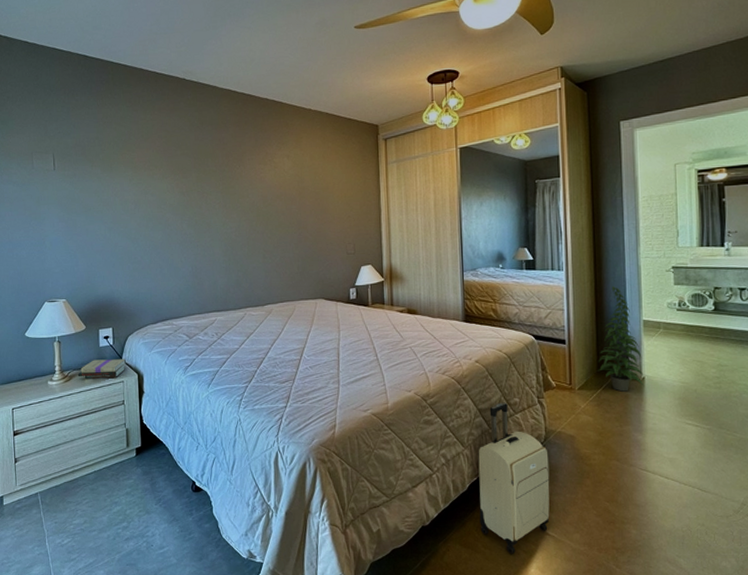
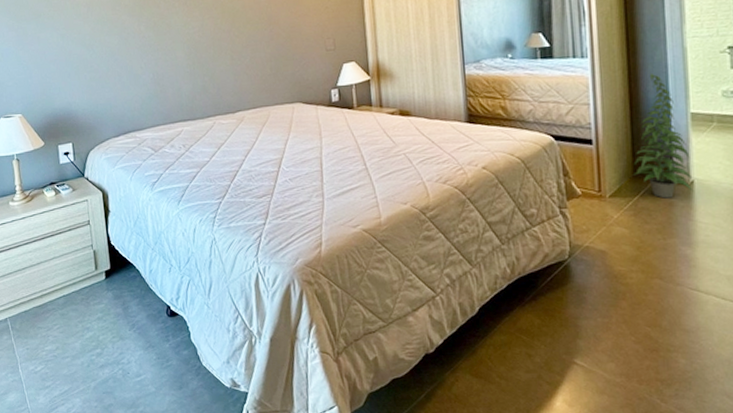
books: present [77,359,126,379] -> none [39,176,89,199]
suitcase: present [478,402,550,554] -> none [489,214,578,385]

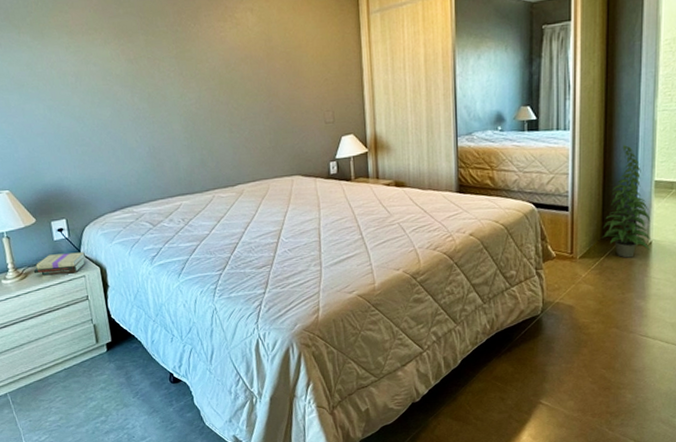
books: none [39,176,89,199] -> present [33,252,85,276]

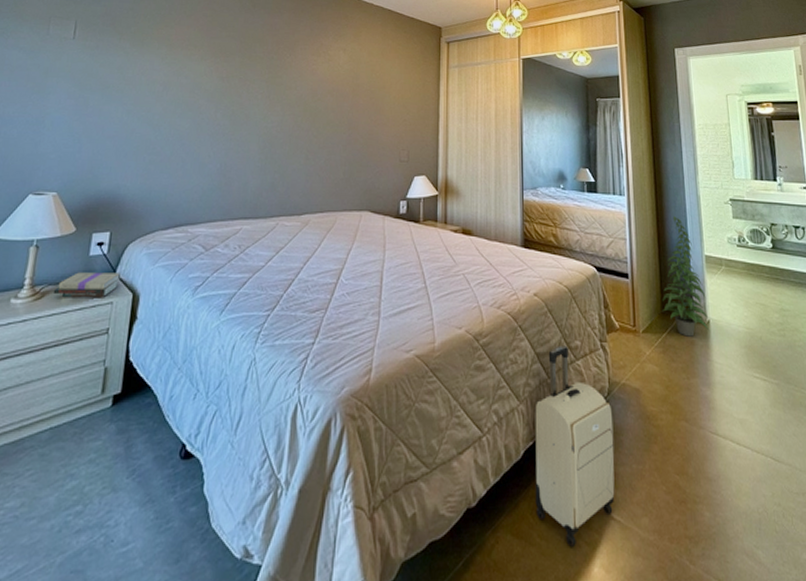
suitcase: none [471,275,545,424] -> present [535,345,615,547]

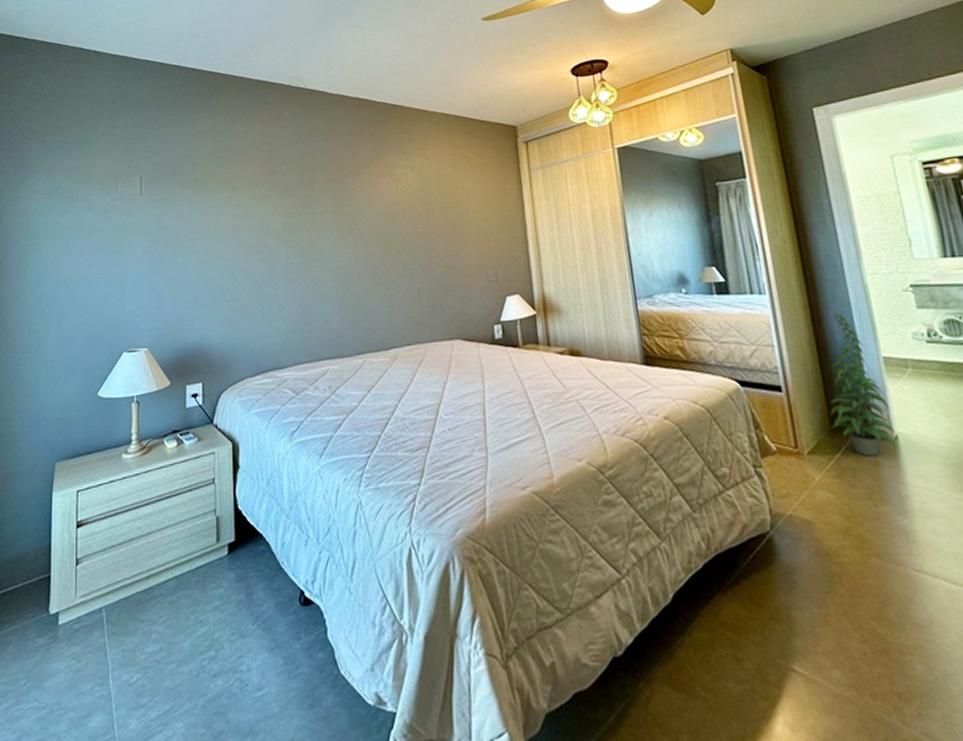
books: present [53,272,120,298] -> none [158,423,218,451]
suitcase: present [535,345,615,547] -> none [681,474,794,701]

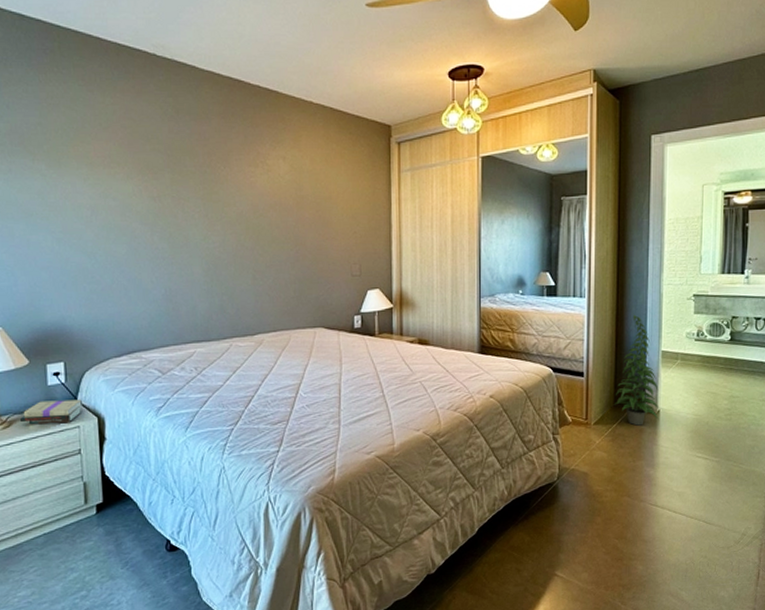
books: none [158,423,218,451] -> present [19,399,82,425]

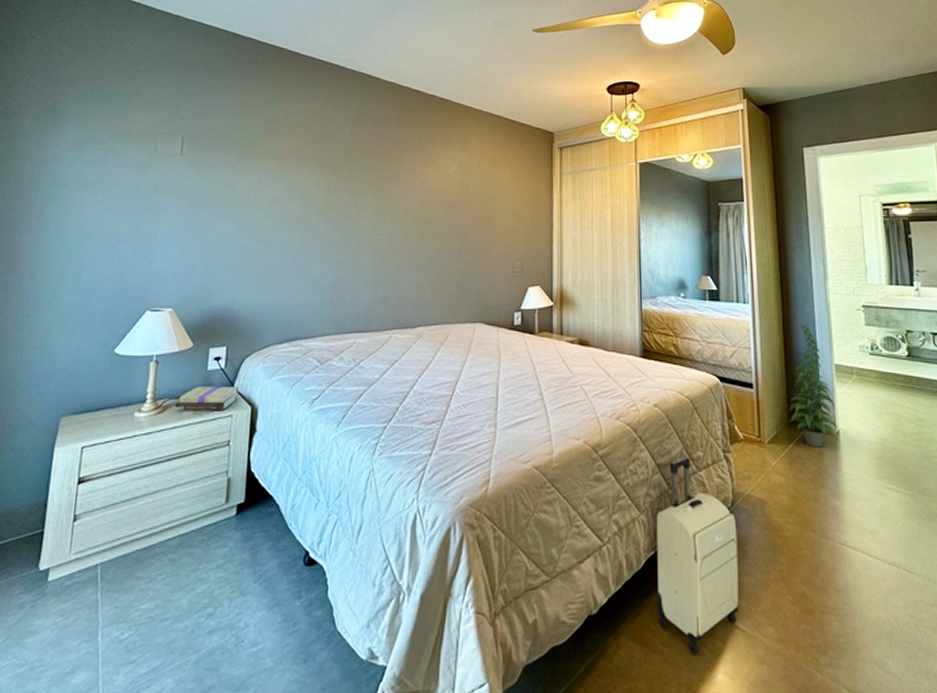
suitcase: none [488,440,561,598] -> present [656,456,739,654]

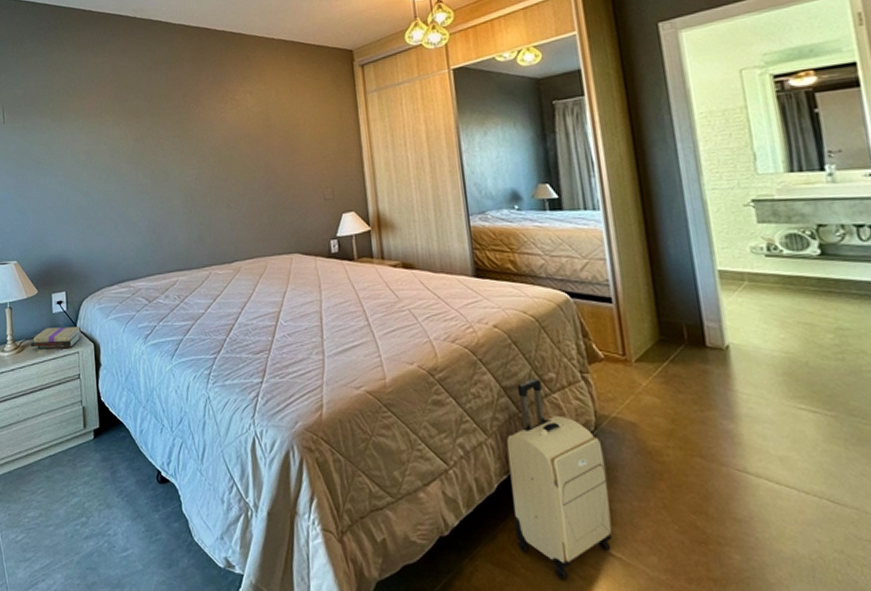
plant: present [787,323,839,447] -> none [659,226,728,365]

